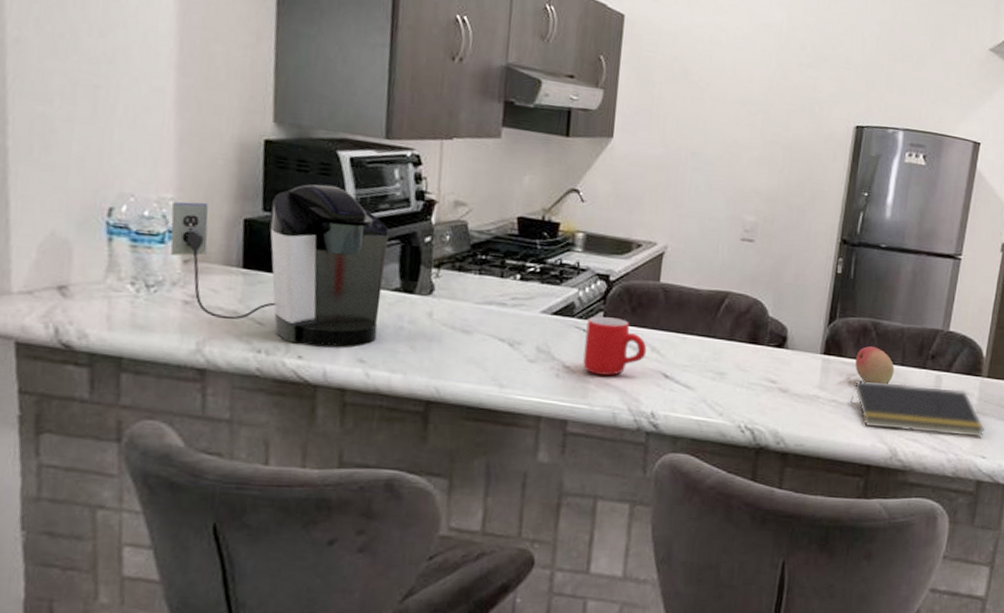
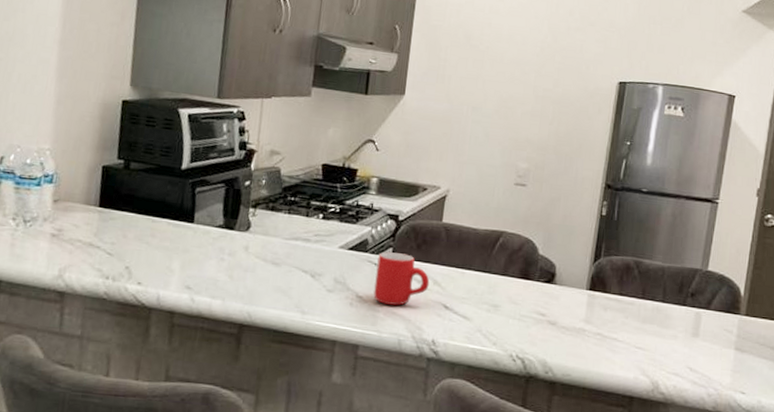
coffee maker: present [170,184,389,347] -> none [44,136,217,275]
notepad: present [849,380,985,438] -> none [613,315,744,374]
fruit: present [855,346,895,385] -> none [618,283,656,320]

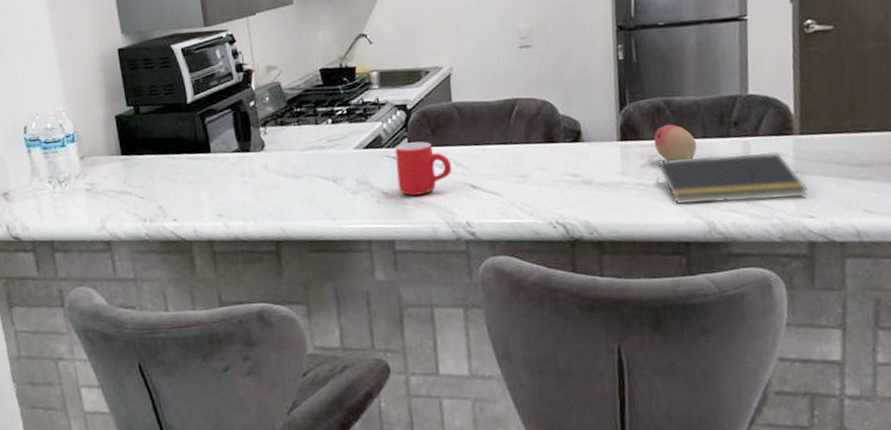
notepad: none [613,315,744,374] -> present [656,151,808,205]
fruit: none [618,283,656,320] -> present [654,125,697,161]

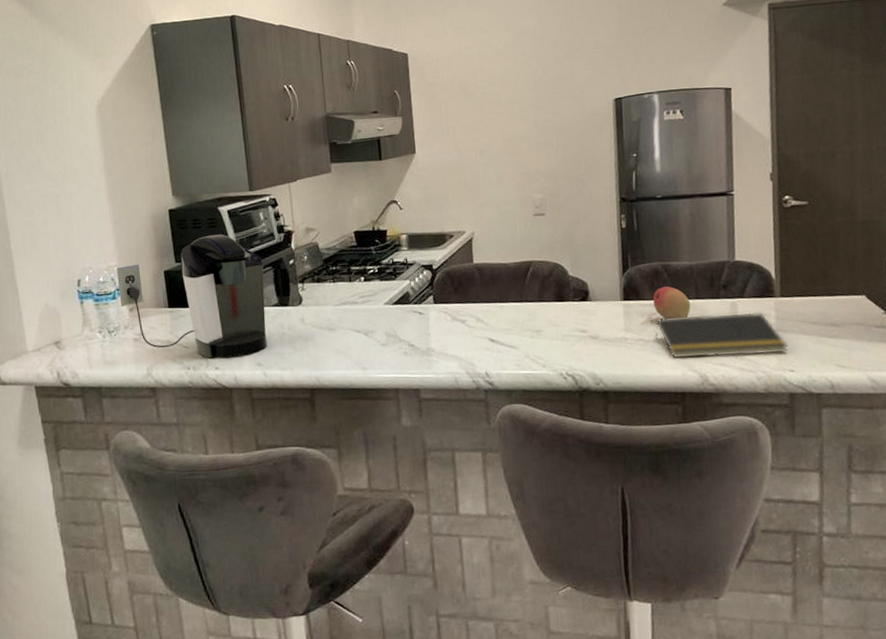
coffee maker: none [64,74,228,210] -> present [116,234,267,359]
mug: present [395,141,452,196] -> none [421,298,473,348]

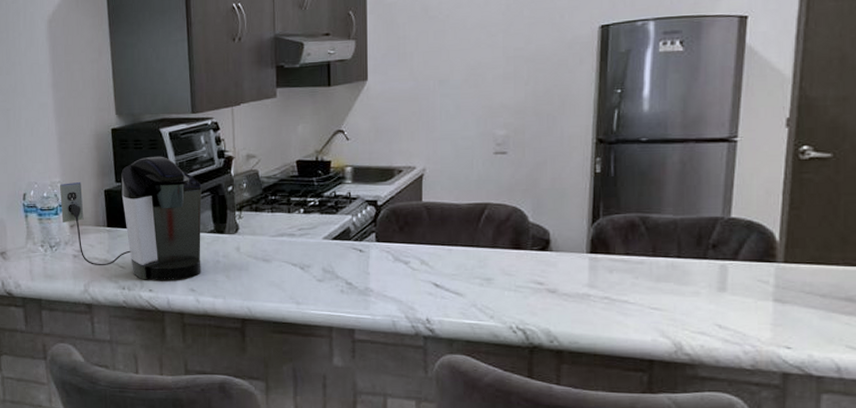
fruit: present [653,286,691,319] -> none [625,242,670,279]
notepad: present [655,312,789,359] -> none [623,276,787,328]

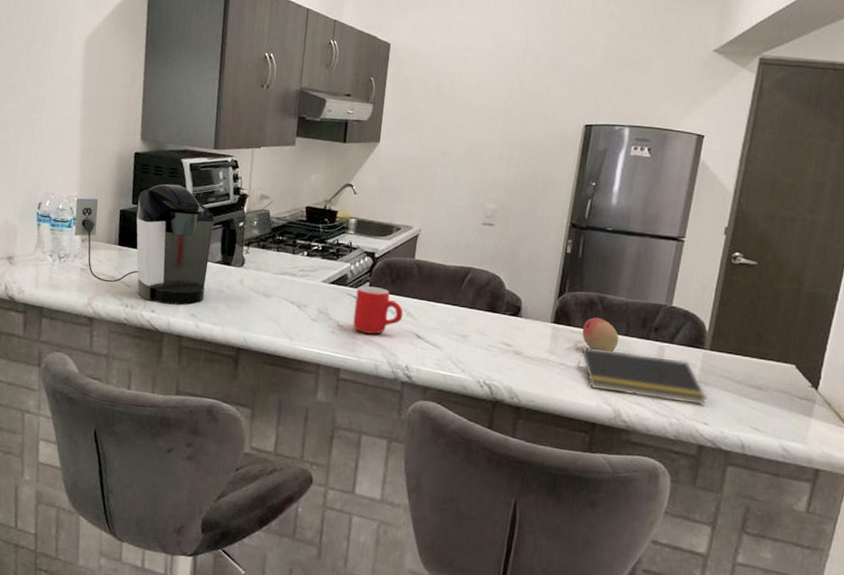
mug: none [362,237,417,288] -> present [353,286,404,334]
notepad: none [623,276,787,328] -> present [577,347,707,406]
fruit: none [625,242,670,279] -> present [582,318,619,353]

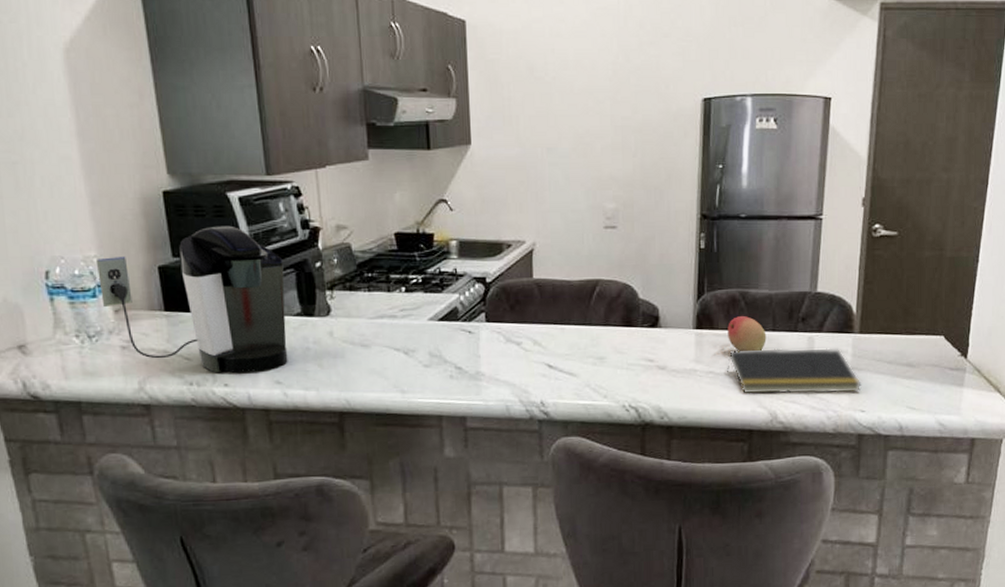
mug: present [353,286,404,334] -> none [471,317,529,372]

